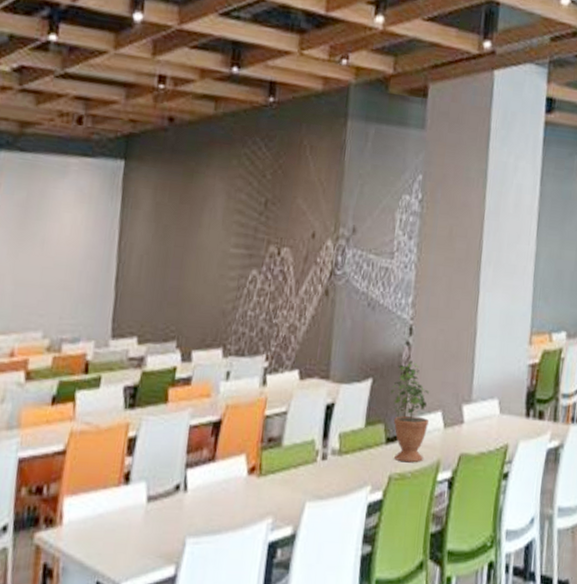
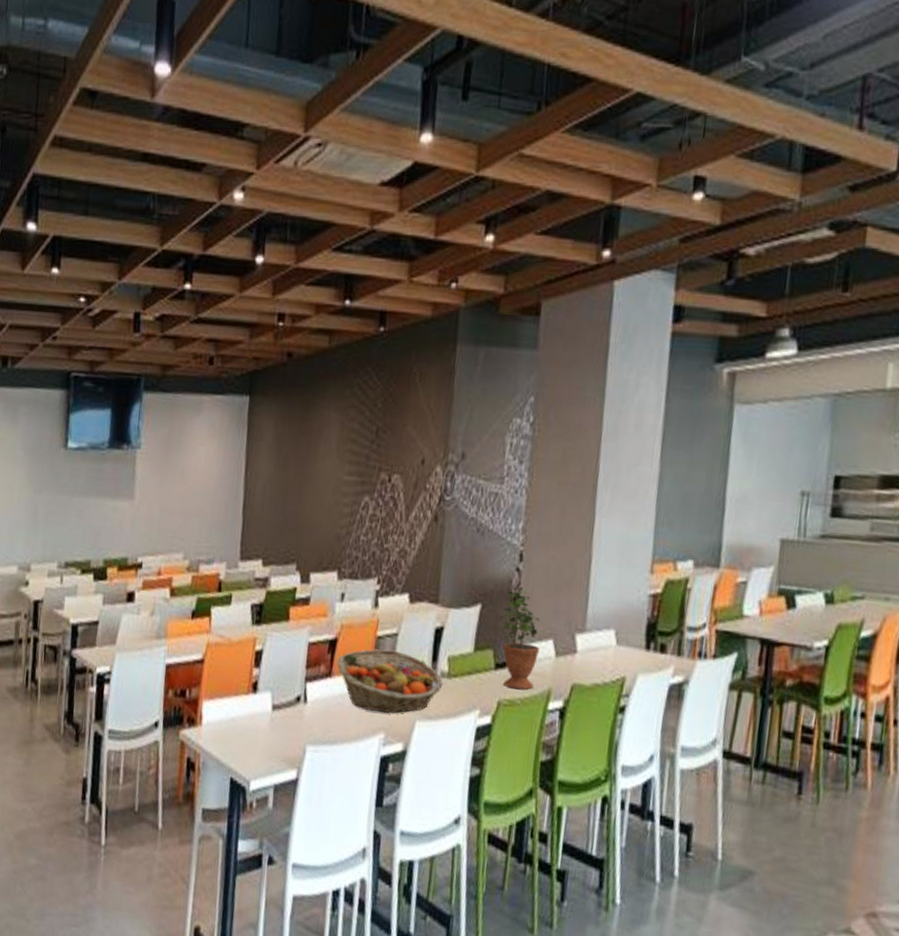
fruit basket: none [221,429,334,496] -> present [337,649,443,714]

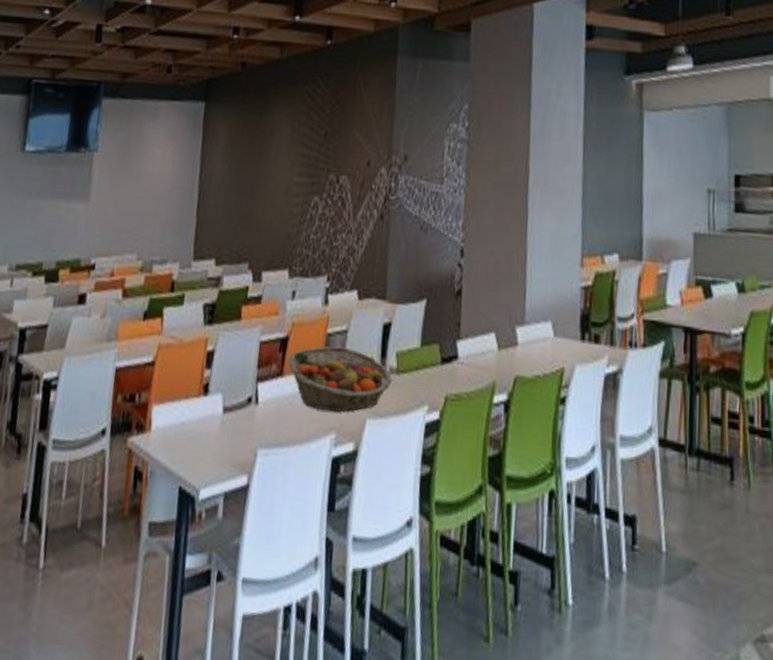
potted plant: present [499,584,540,690] -> none [443,279,484,384]

